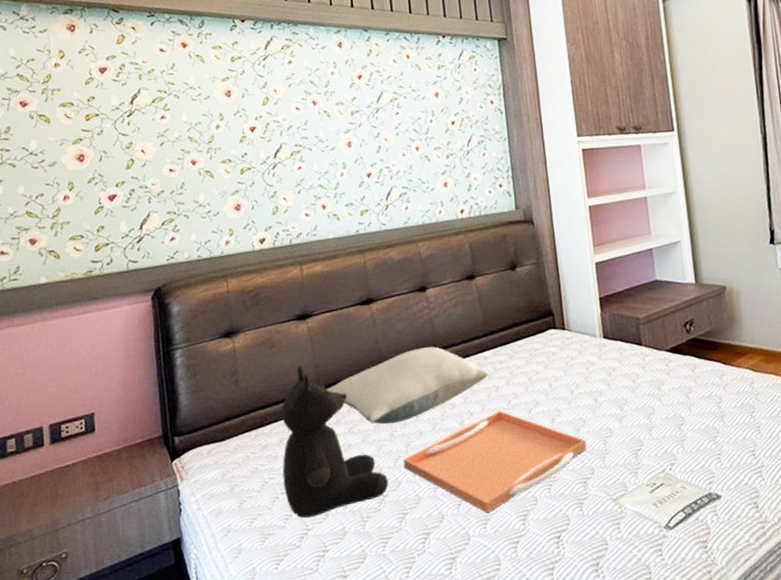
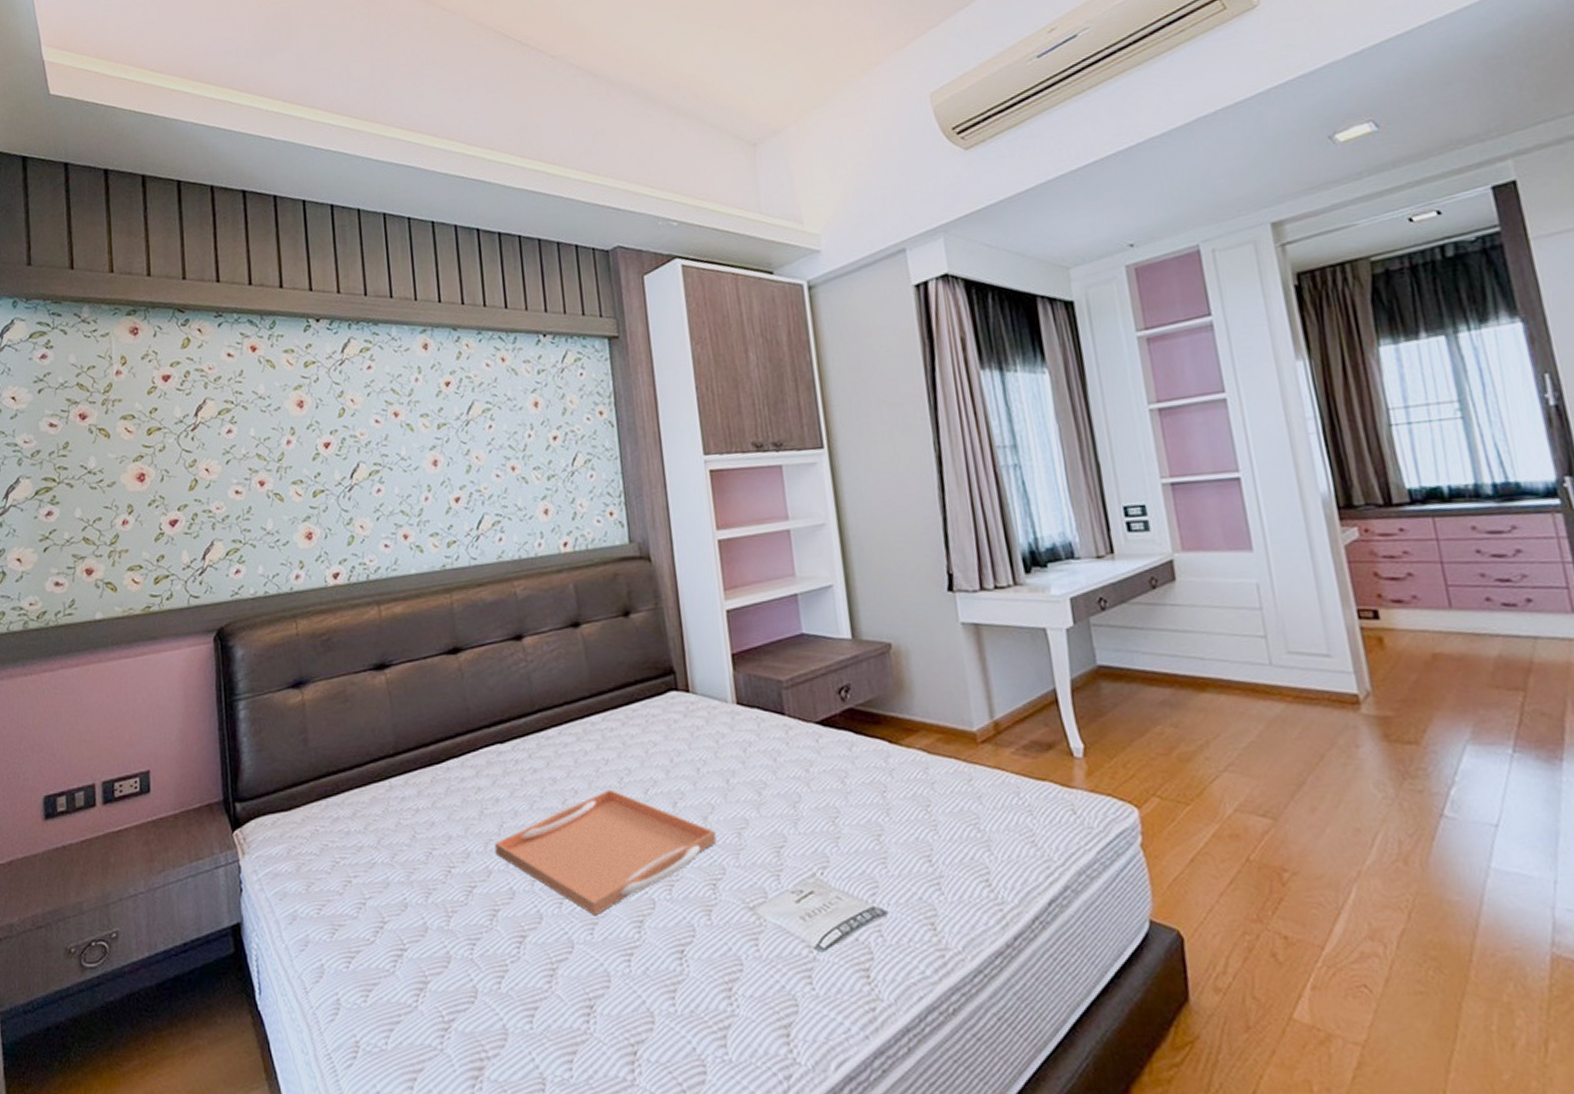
teddy bear: present [280,365,389,518] -> none [354,724,478,908]
pillow: present [326,346,489,425] -> none [406,707,597,800]

